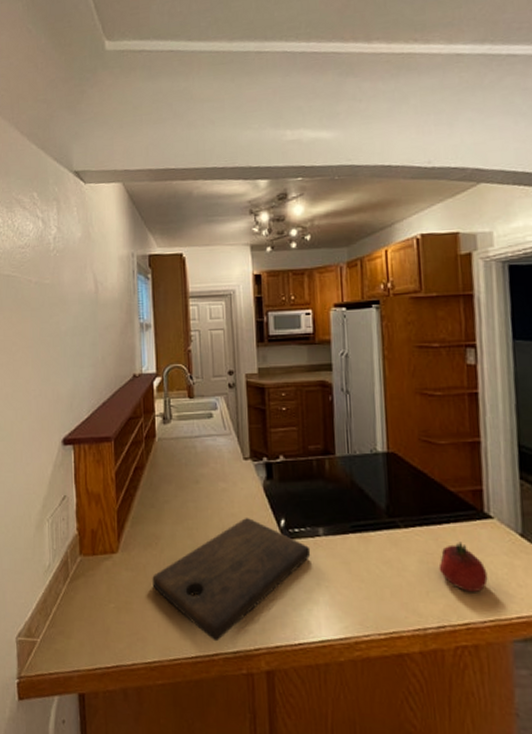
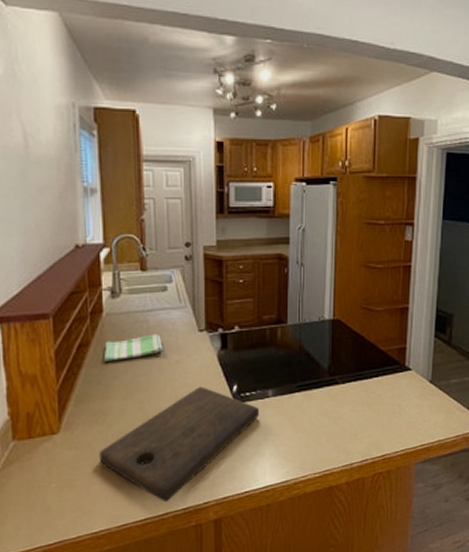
dish towel: none [156,460,210,485] -> present [103,334,163,361]
fruit: present [438,541,488,592] -> none [366,391,403,430]

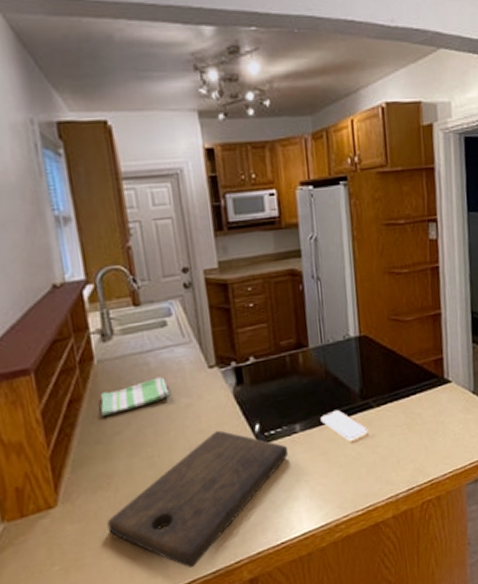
smartphone: none [291,381,332,411] -> present [320,409,368,441]

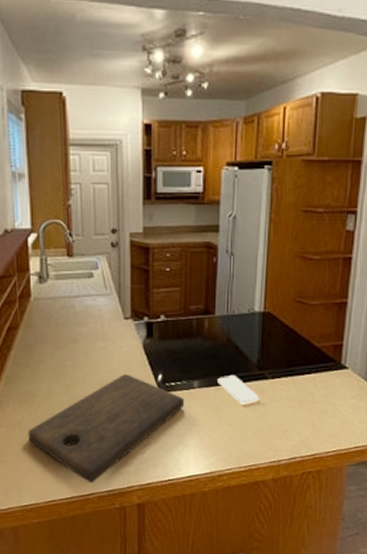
dish towel: present [100,377,170,416] -> none [31,320,89,344]

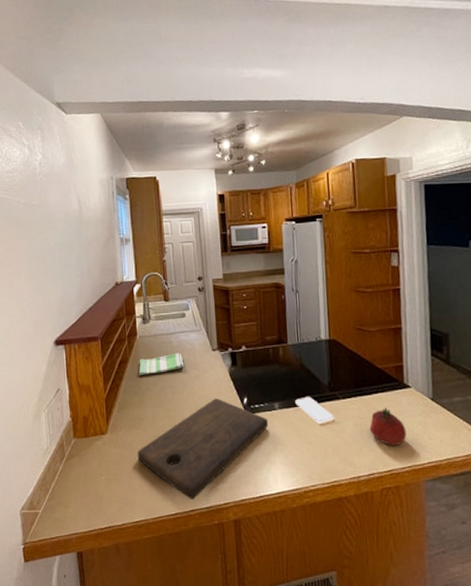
dish towel: none [31,320,89,344] -> present [138,353,184,375]
fruit: none [297,389,337,429] -> present [369,407,407,445]

